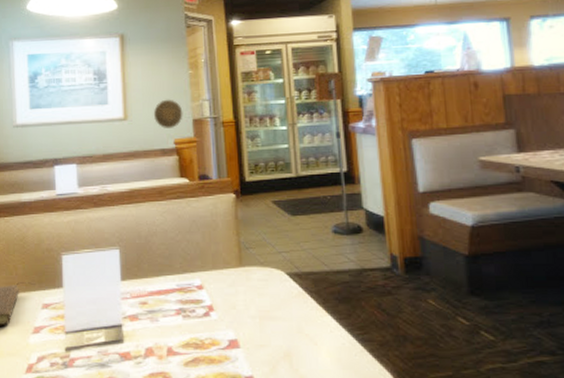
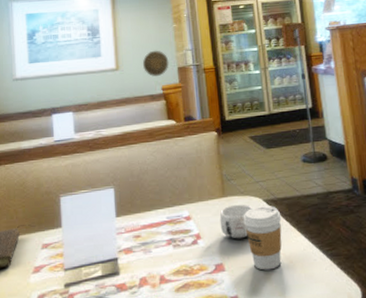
mug: none [235,276,274,314] -> present [219,204,253,239]
coffee cup: none [262,279,306,351] -> present [243,205,282,271]

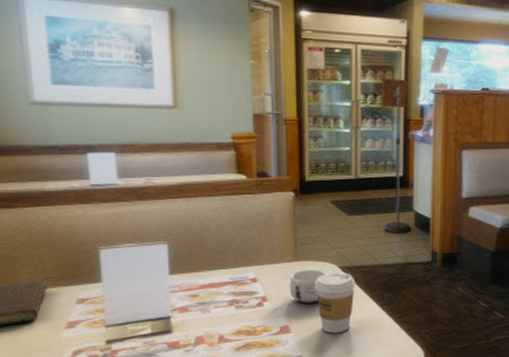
decorative plate: present [143,50,169,76] -> none [209,89,242,121]

